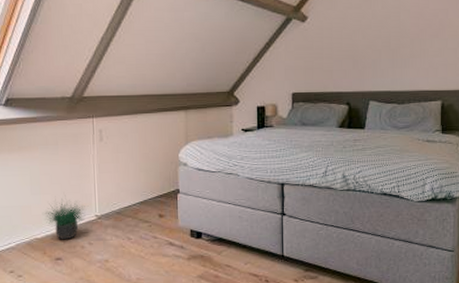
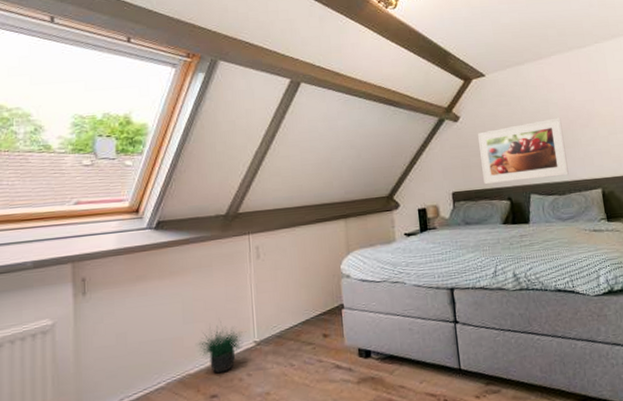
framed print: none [324,25,411,88] -> present [478,117,569,185]

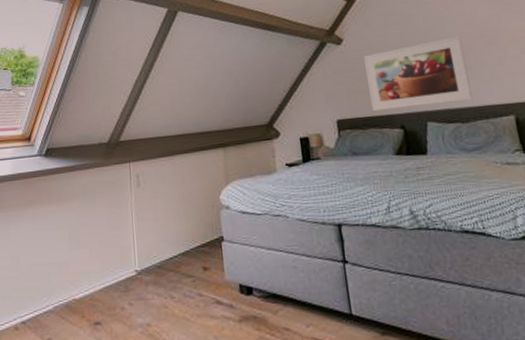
potted plant: present [198,322,243,373] -> none [83,249,125,301]

